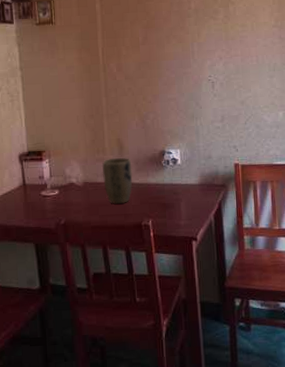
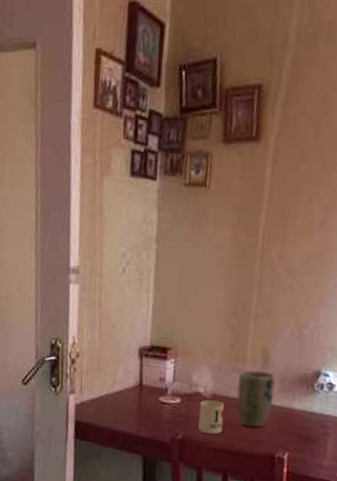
mug: none [74,187,97,215] -> present [198,400,224,434]

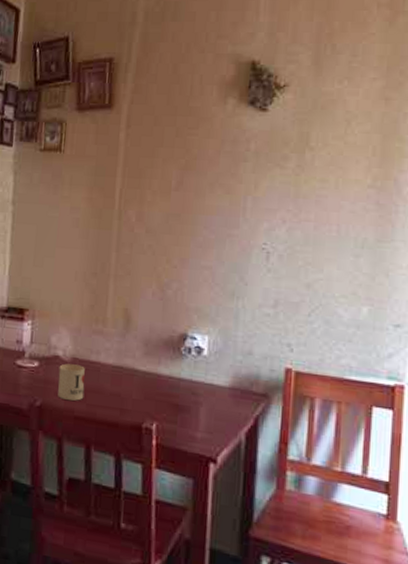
plant pot: present [236,370,276,428] -> none [98,332,139,395]

